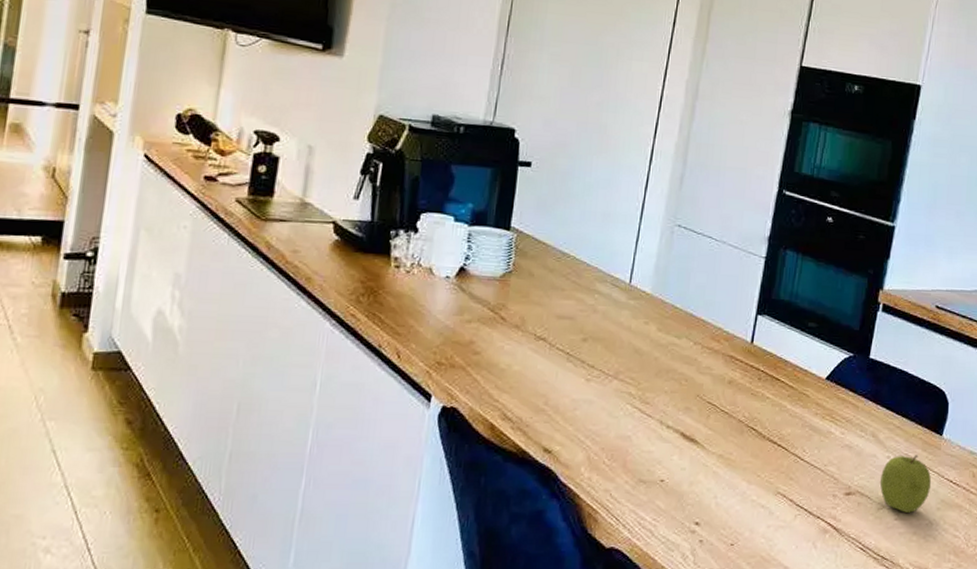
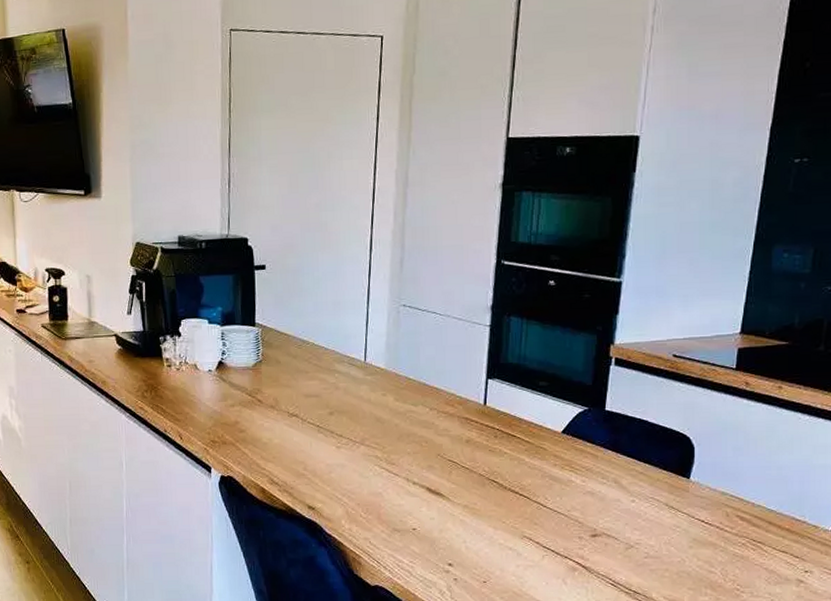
fruit: present [879,455,932,513] -> none [626,498,681,551]

